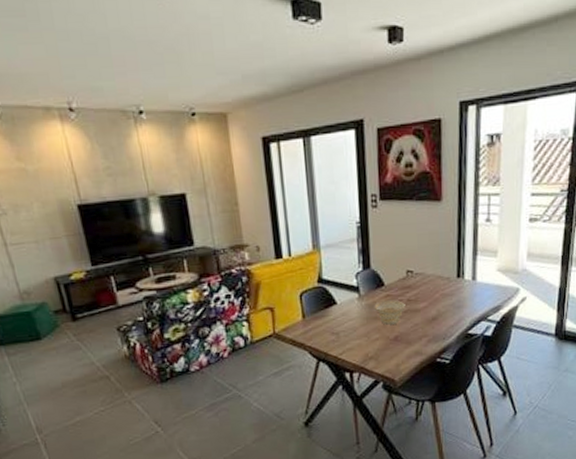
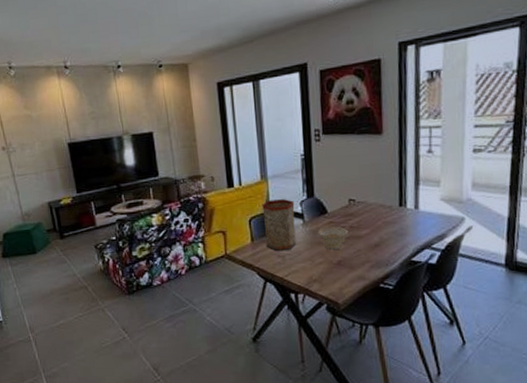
vase: none [314,271,351,329] -> present [262,199,296,252]

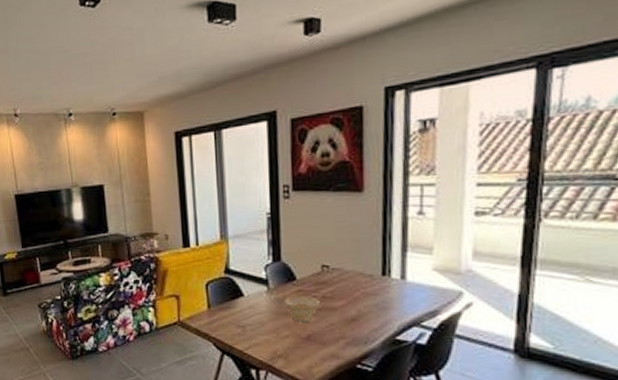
vase: present [262,199,296,252] -> none [221,262,259,321]

